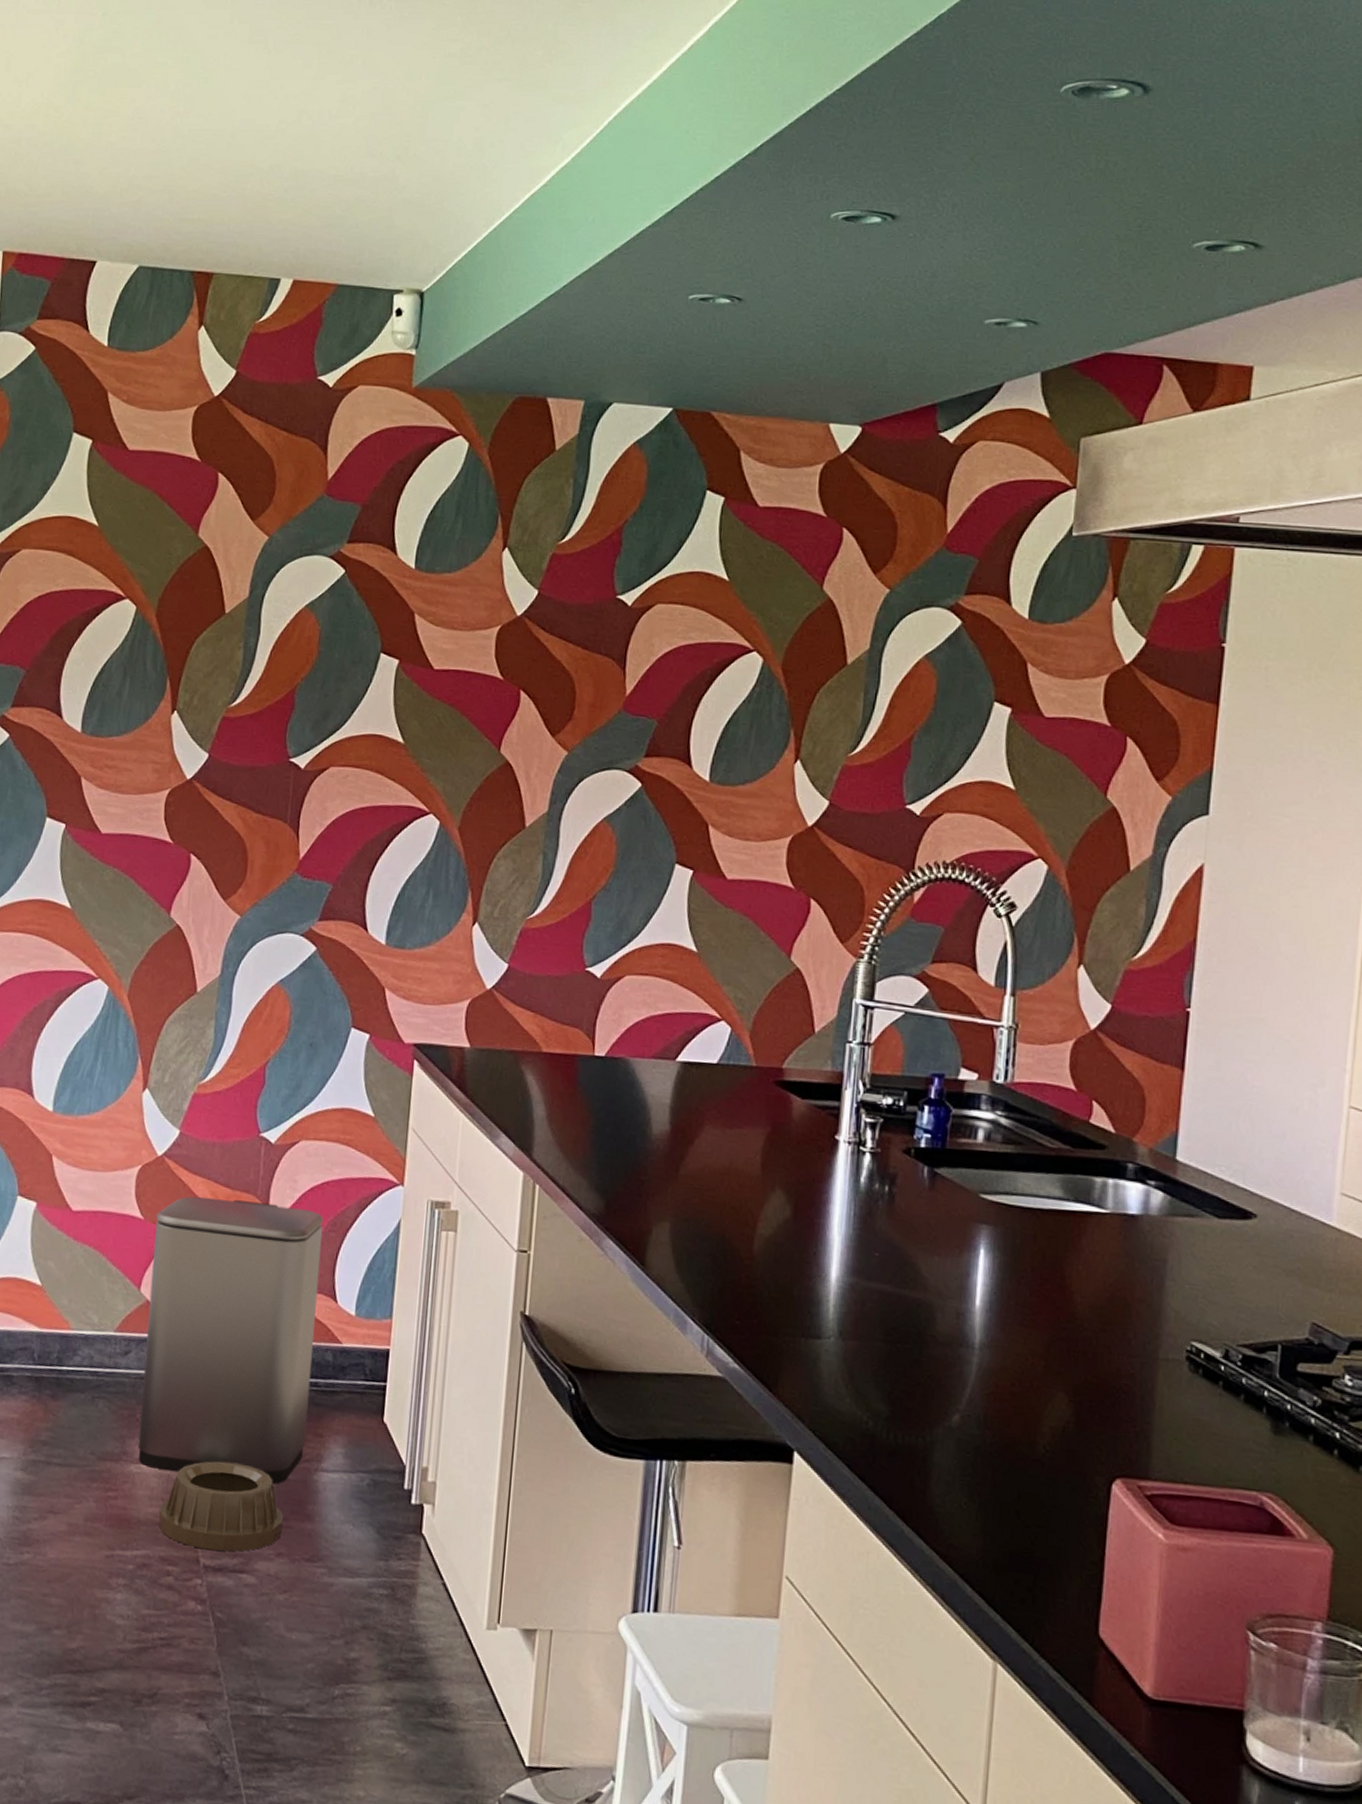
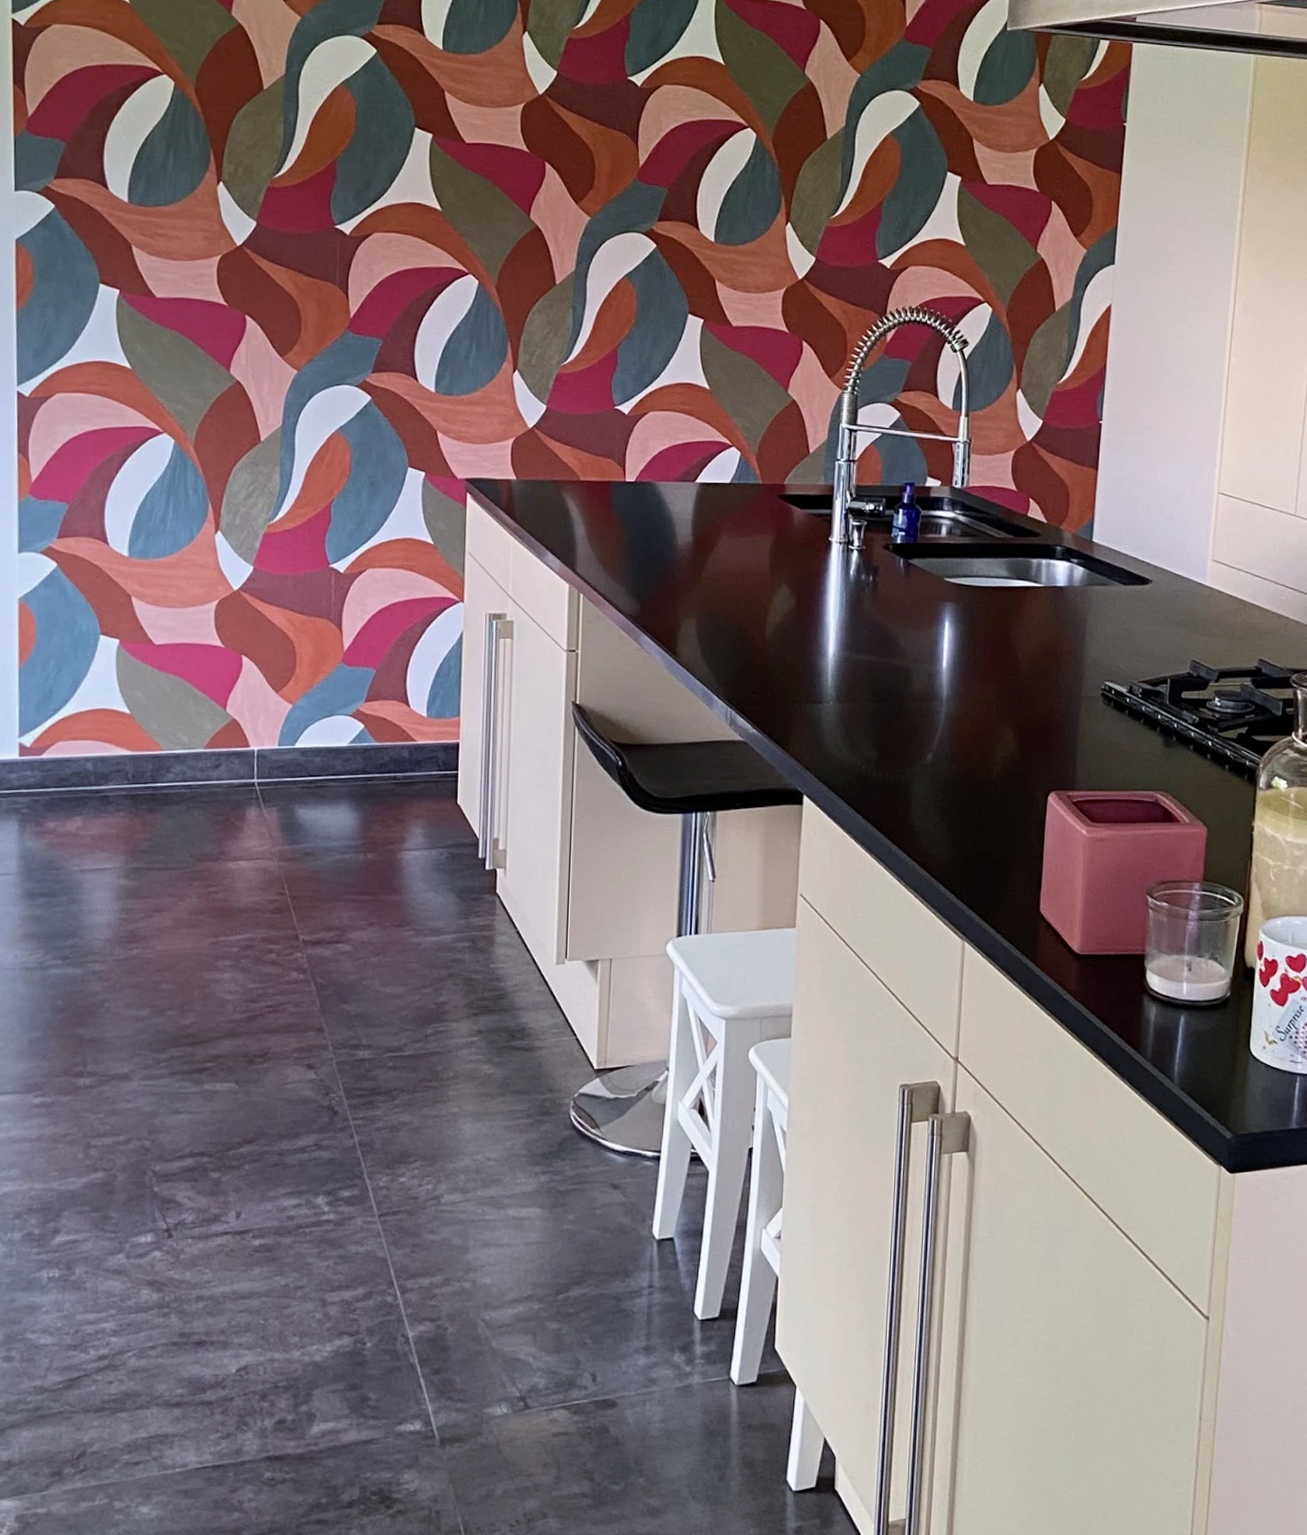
pedal bin: present [137,1196,324,1484] -> none [234,624,394,866]
pet bowl: present [158,1461,284,1552] -> none [258,851,373,928]

